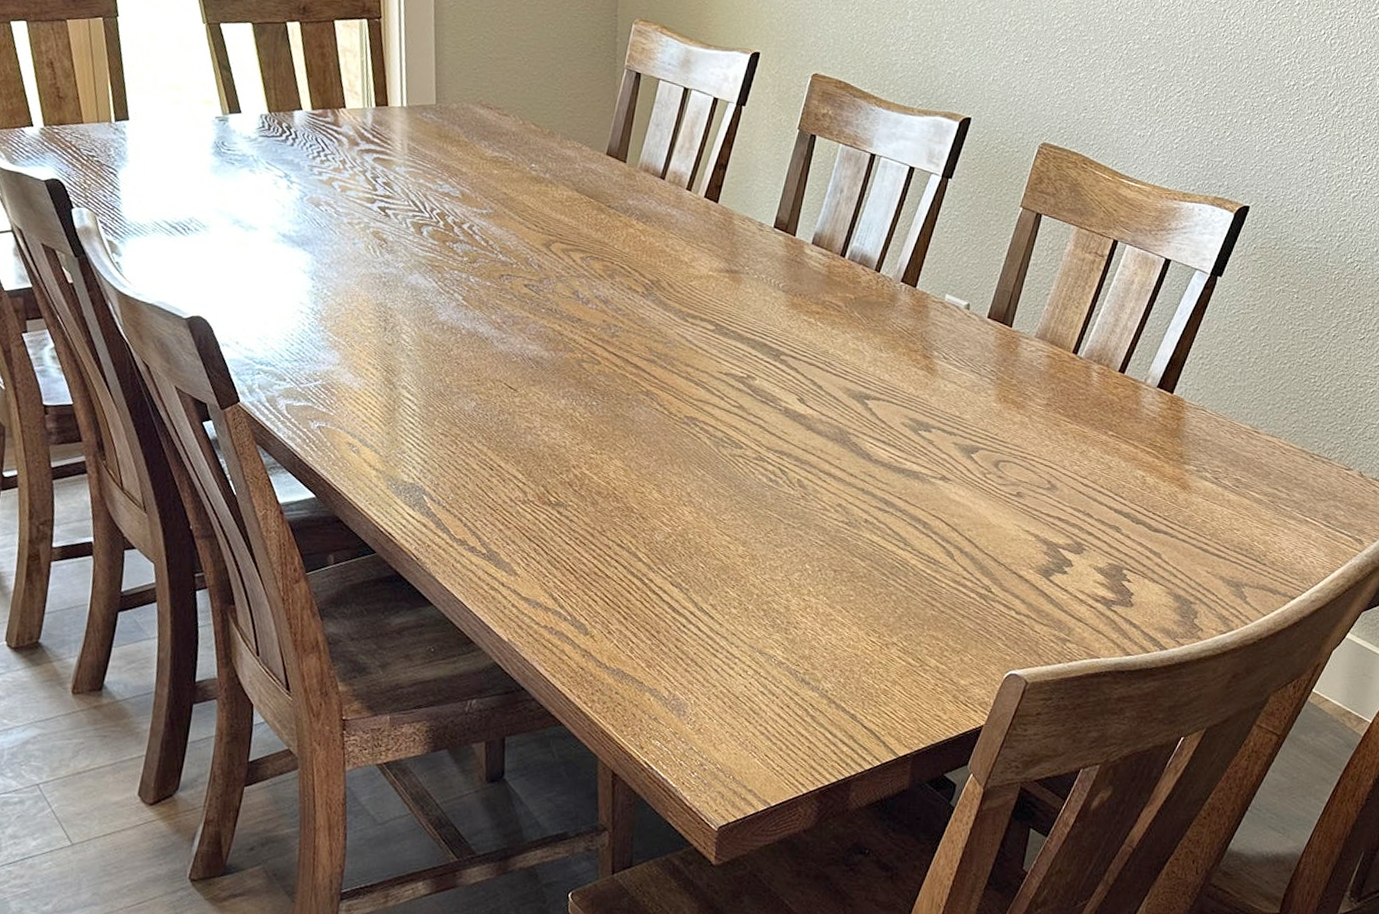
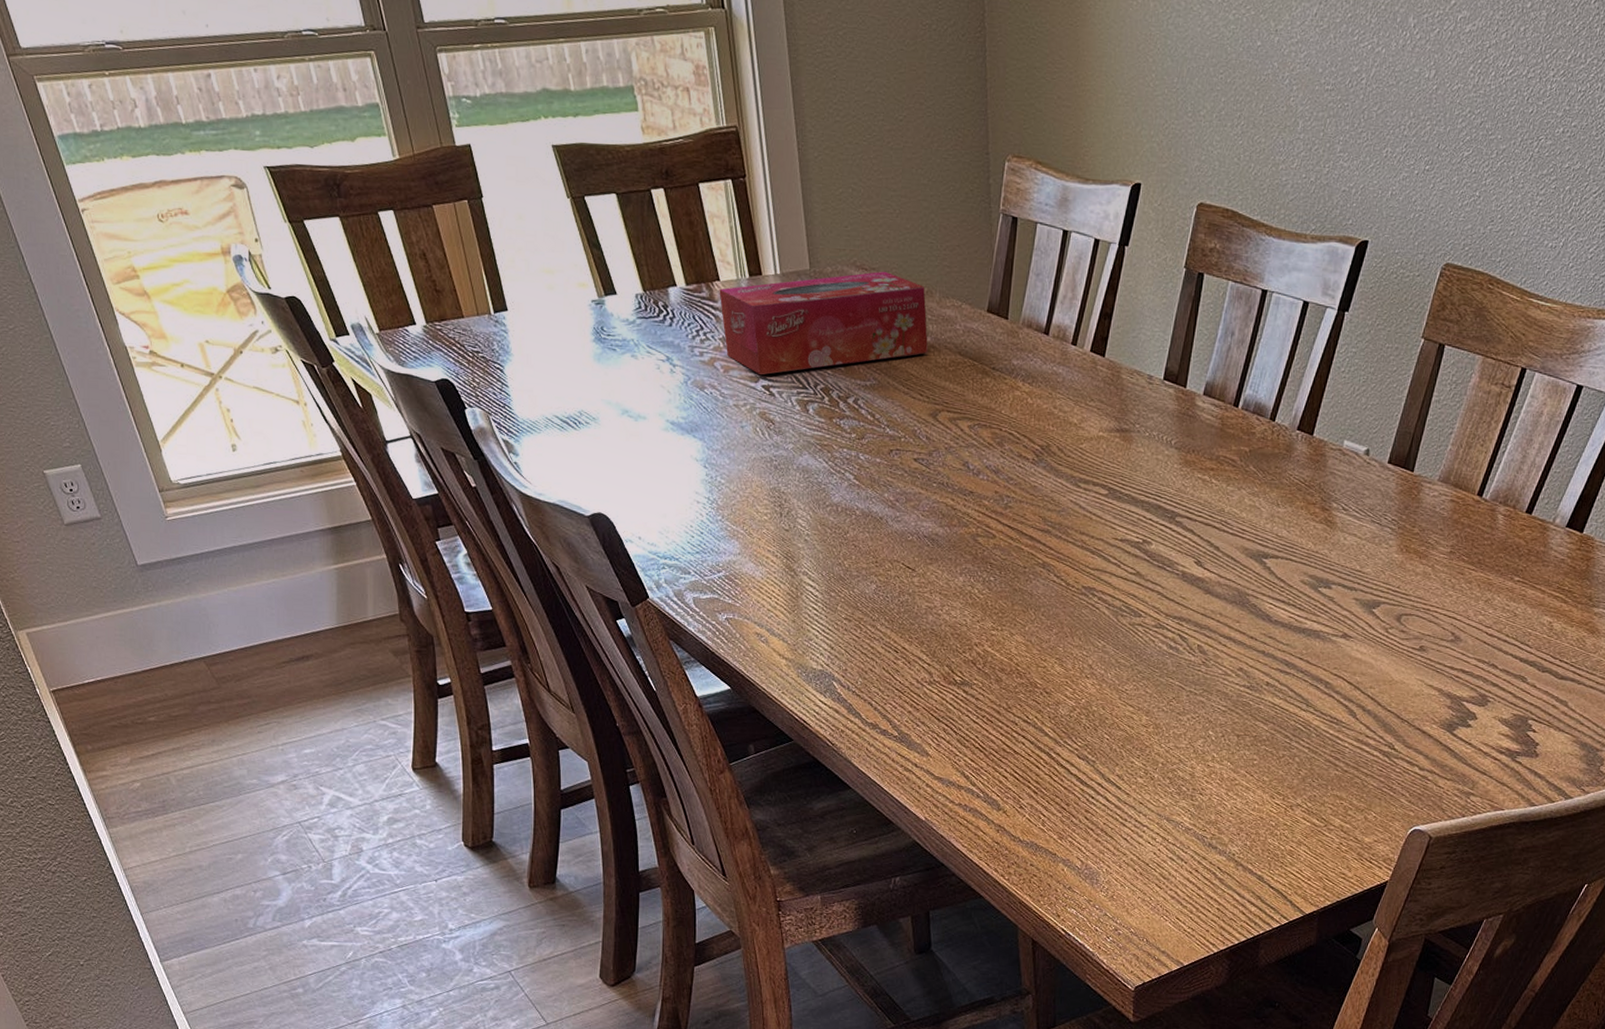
tissue box: none [343,111,548,197] -> present [719,271,929,376]

